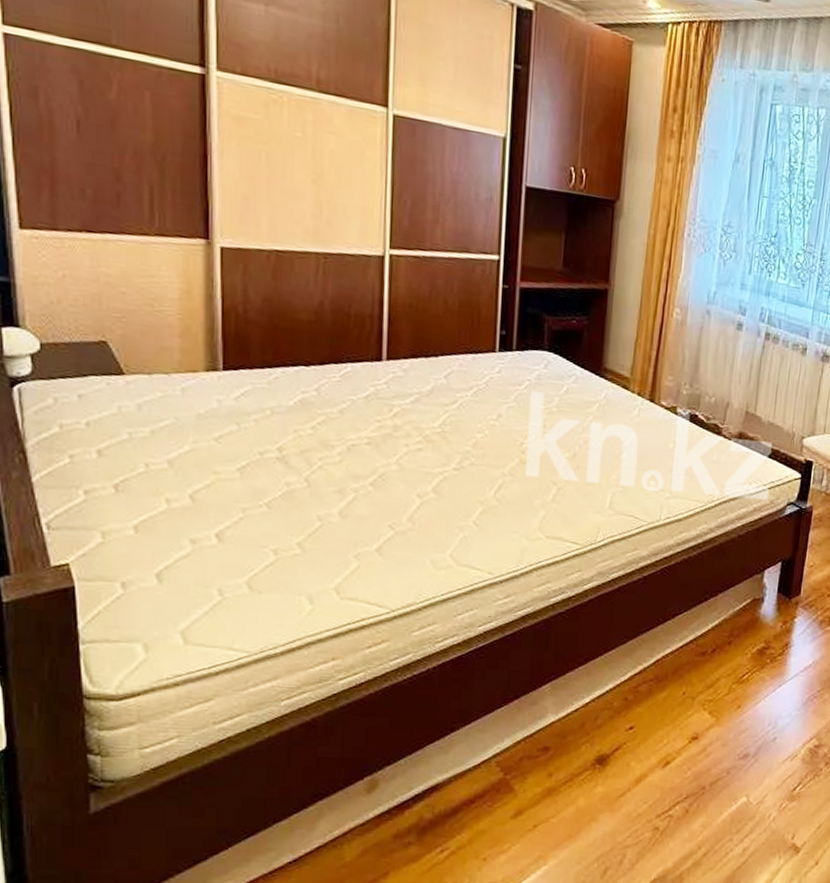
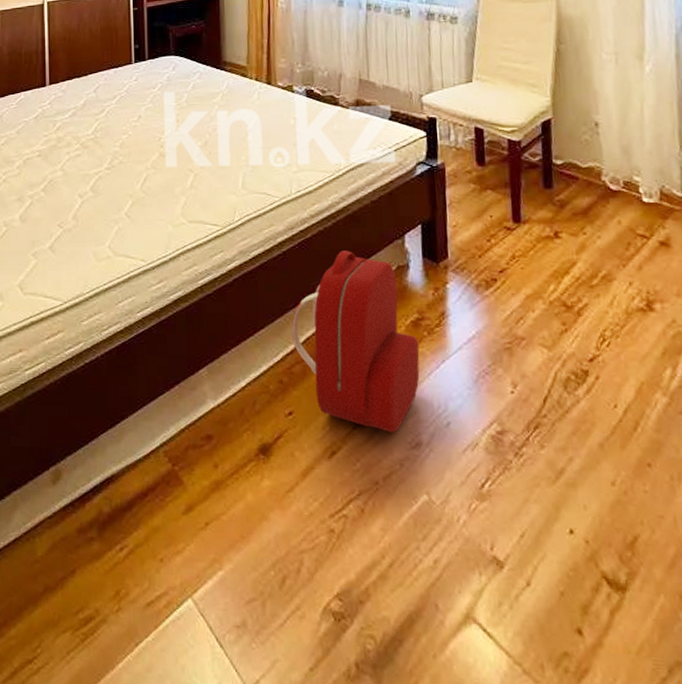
backpack: none [642,580,761,746] -> present [291,251,420,433]

